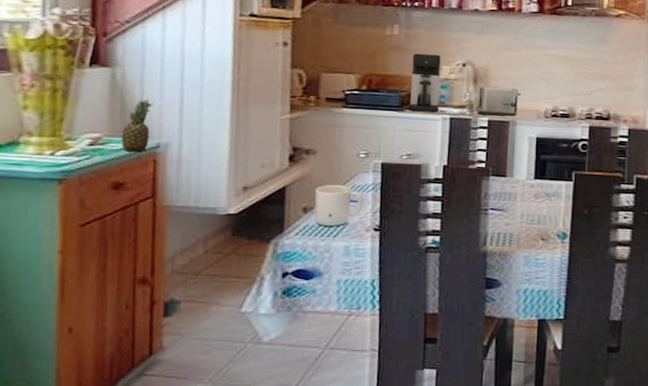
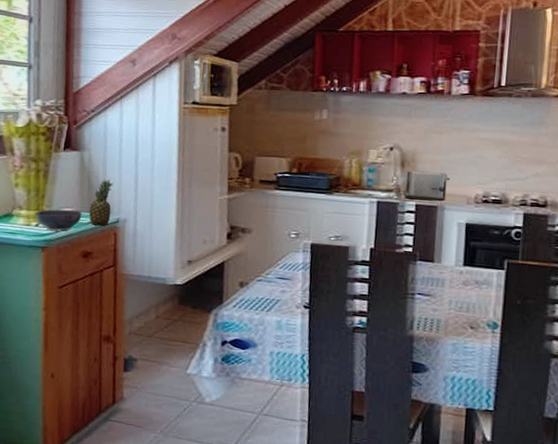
bowl: none [50,134,113,160] -> present [35,209,82,231]
mug: present [314,184,363,227] -> none [250,261,293,302]
coffee maker: present [408,53,441,113] -> none [336,137,368,196]

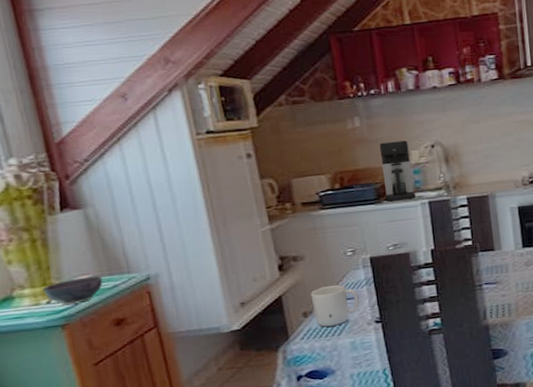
fruit: present [88,178,114,226] -> none [109,233,139,288]
mug: none [250,261,293,302] -> present [310,284,360,327]
coffee maker: none [336,137,368,196] -> present [379,140,416,203]
toaster: present [403,170,450,202] -> none [451,161,495,194]

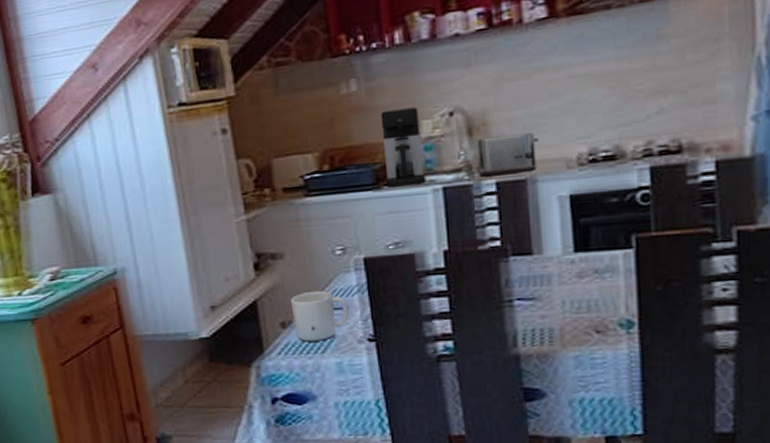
bowl: present [43,275,103,305] -> none [15,267,71,297]
toaster: none [451,161,495,194] -> present [475,132,538,177]

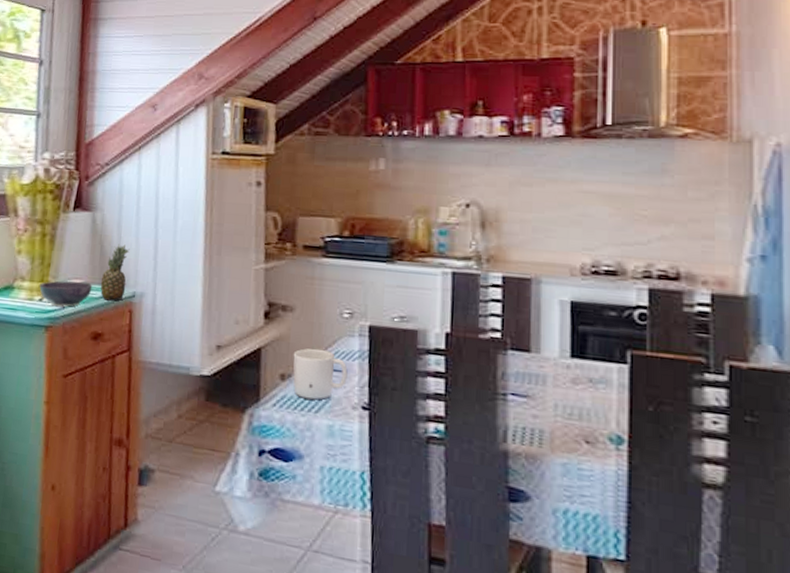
bowl: none [15,267,71,297] -> present [39,280,93,307]
fruit: none [77,222,106,282] -> present [100,244,130,301]
coffee maker: present [380,107,426,189] -> none [399,192,438,266]
toaster: present [475,132,538,177] -> none [486,232,545,273]

